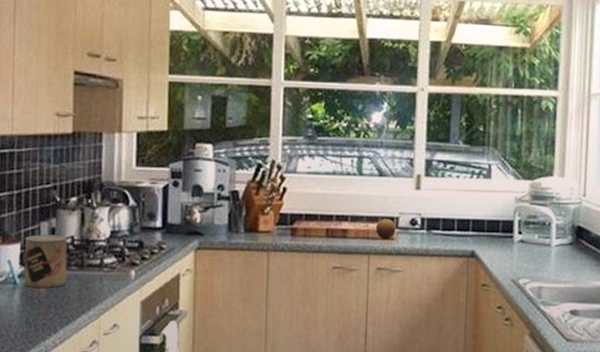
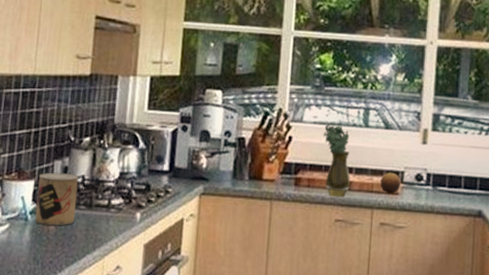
vase: none [318,170,346,246] -> present [324,120,350,198]

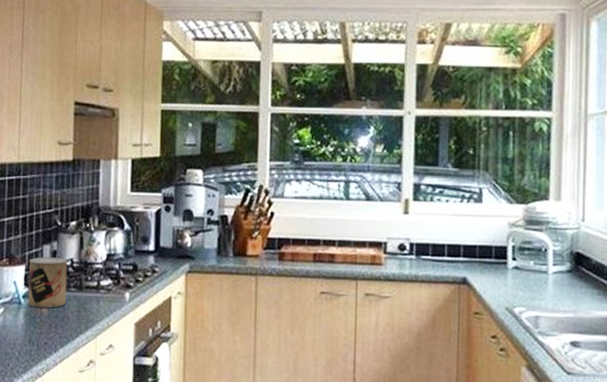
vase: present [324,120,350,198] -> none [305,194,333,271]
fruit: present [380,172,401,193] -> none [363,243,384,264]

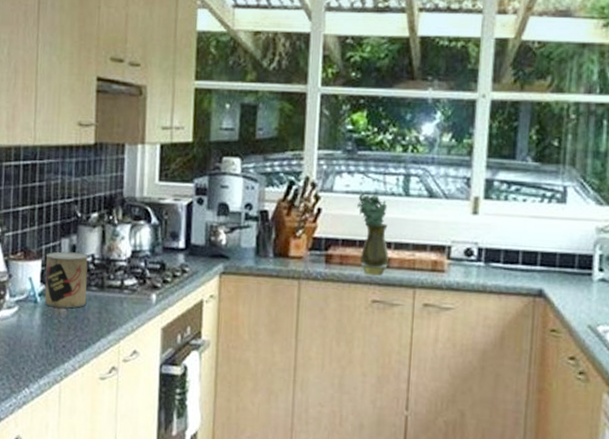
vase: none [305,194,333,271] -> present [357,189,389,277]

